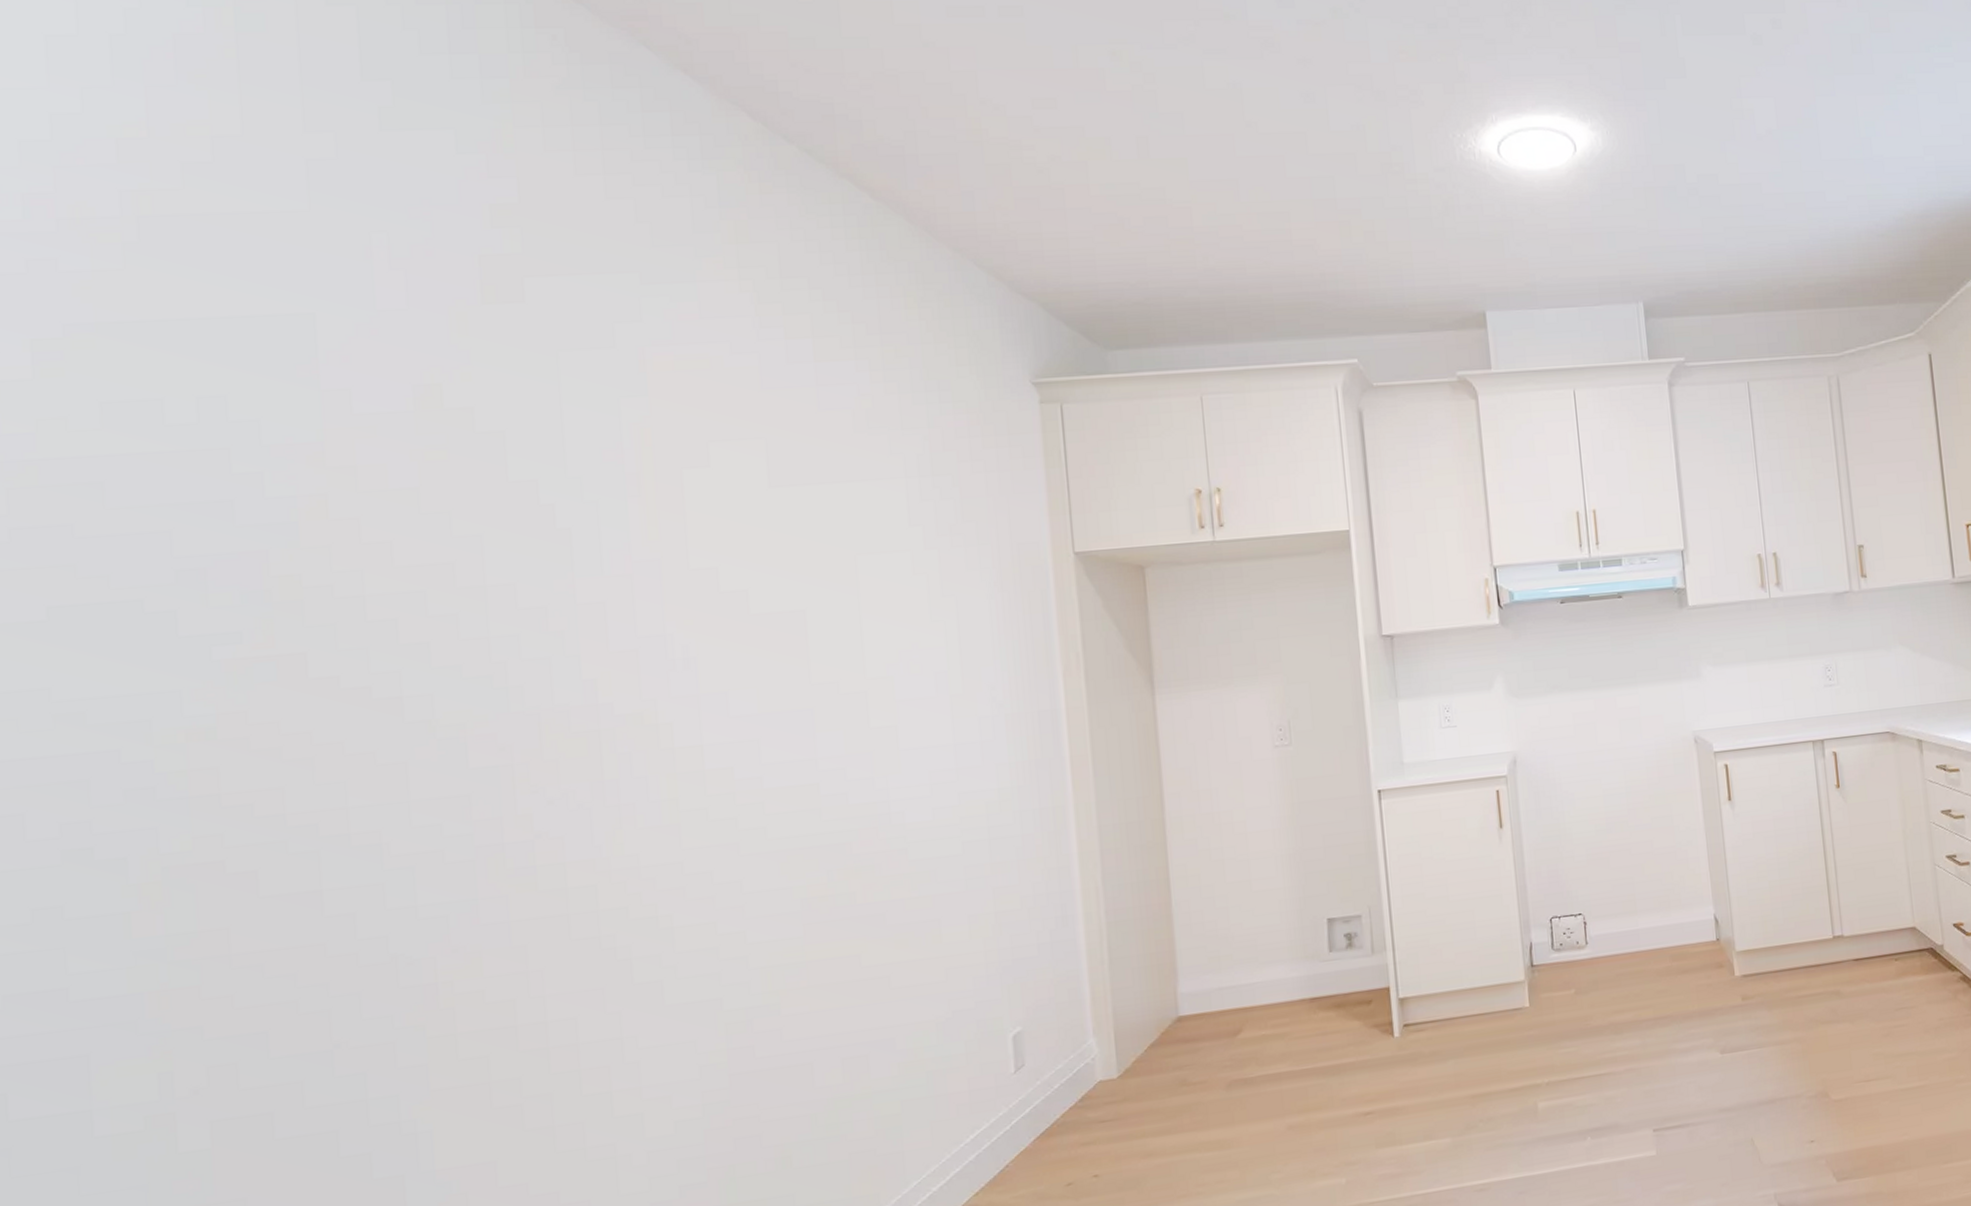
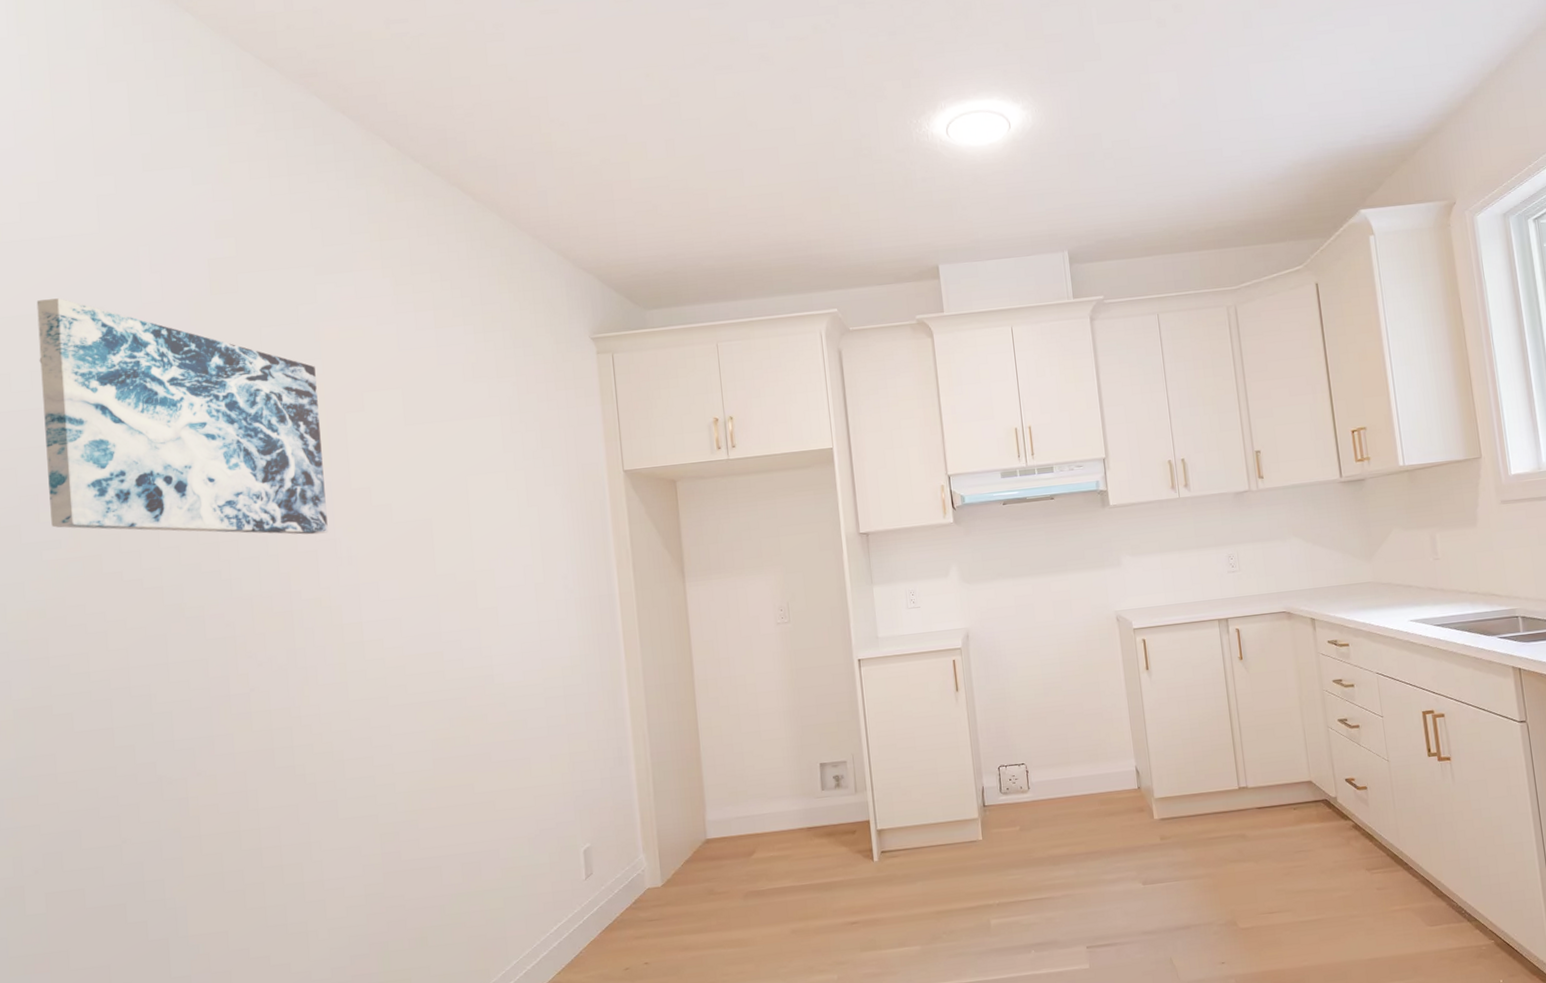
wall art: none [207,298,655,629] -> present [36,298,328,535]

